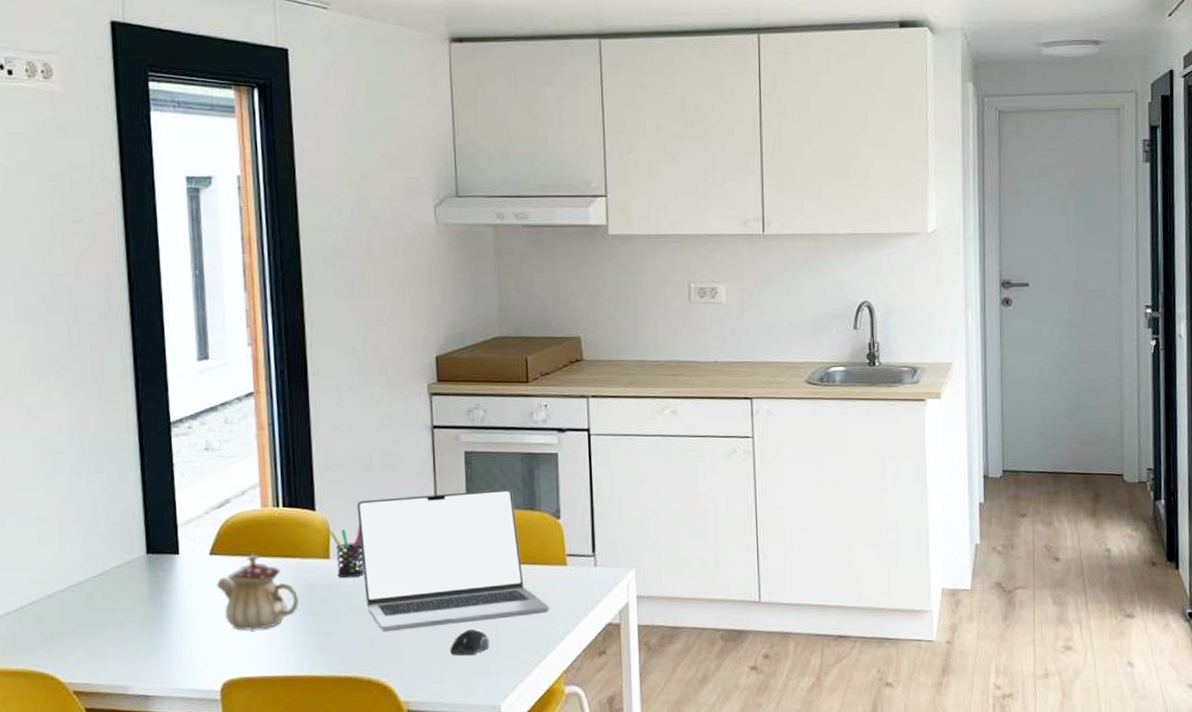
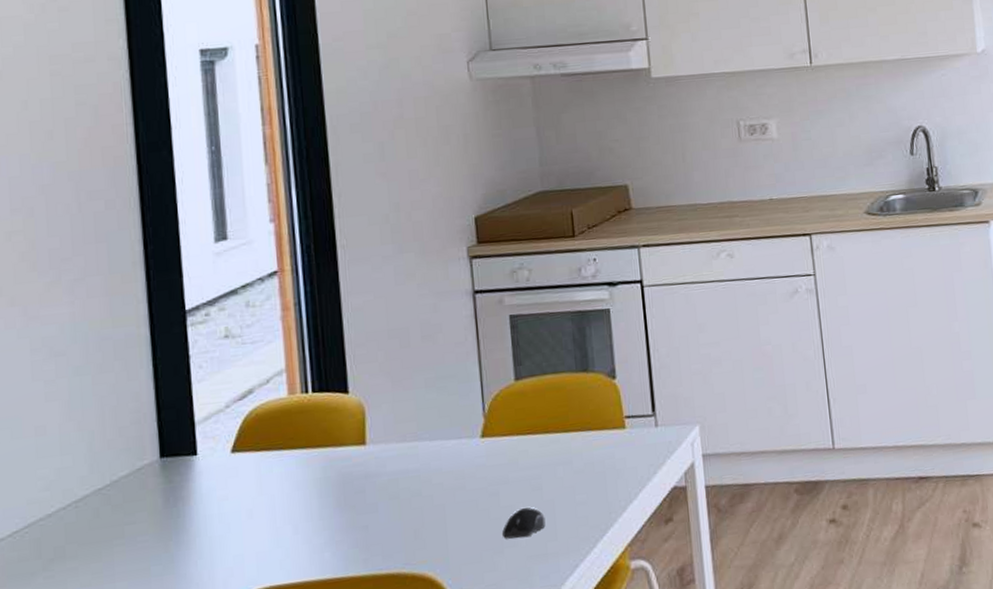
teapot: present [216,554,300,631] -> none [239,447,334,534]
pen holder: present [329,525,365,578] -> none [364,405,405,465]
laptop: present [357,488,549,632] -> none [394,351,609,521]

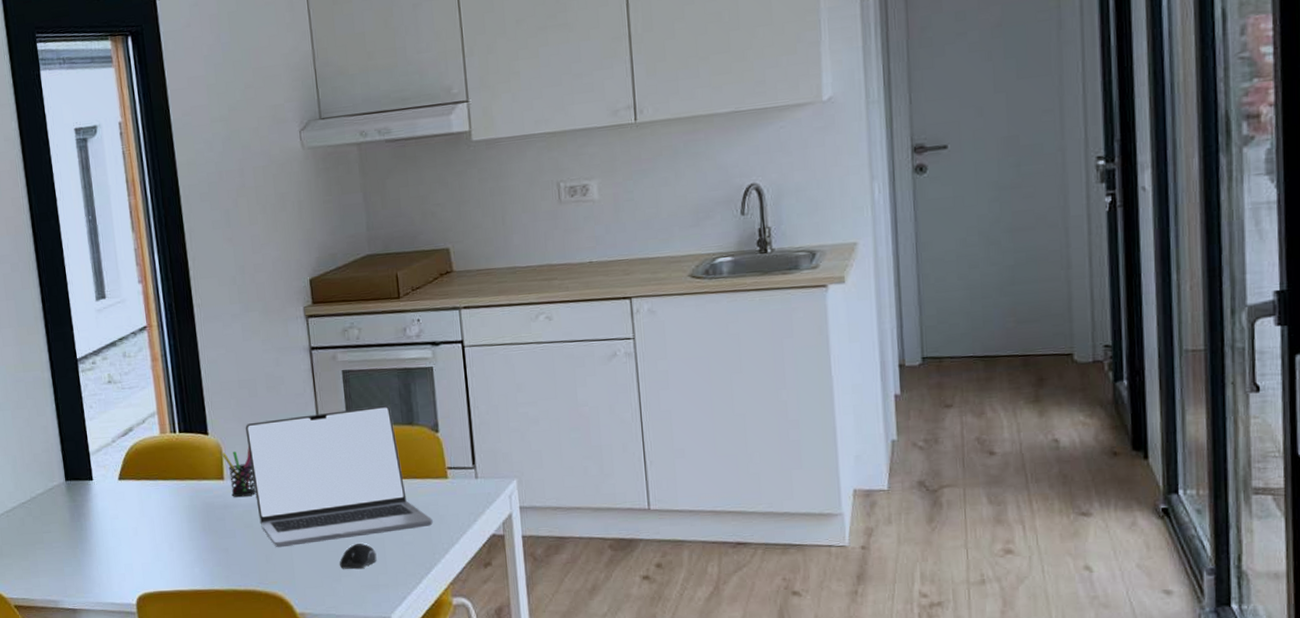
pen holder: none [364,405,405,465] -> present [222,447,256,498]
laptop: none [394,351,609,521] -> present [245,405,433,548]

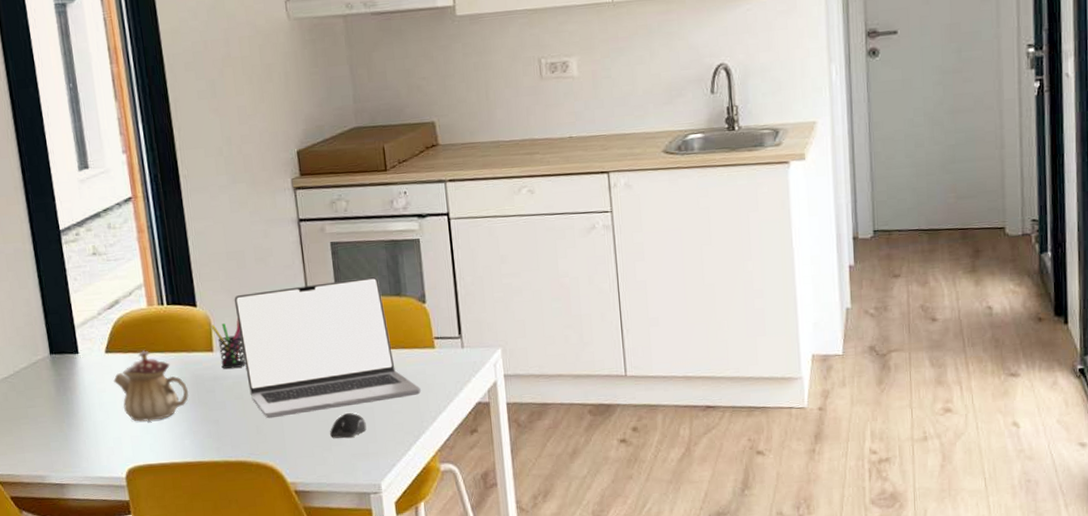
teapot: none [126,478,200,549] -> present [113,350,189,422]

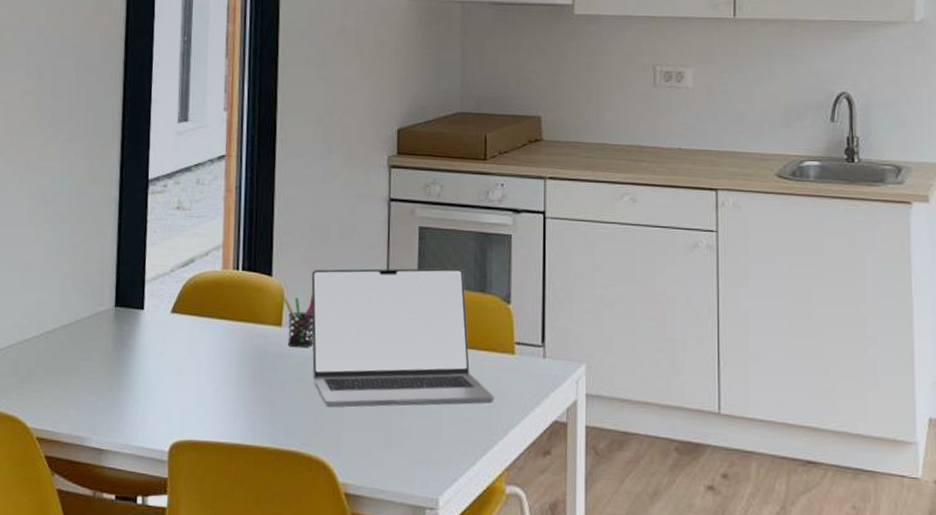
teapot: present [113,350,189,422] -> none [174,315,250,394]
computer mouse: present [330,413,367,439] -> none [391,413,431,442]

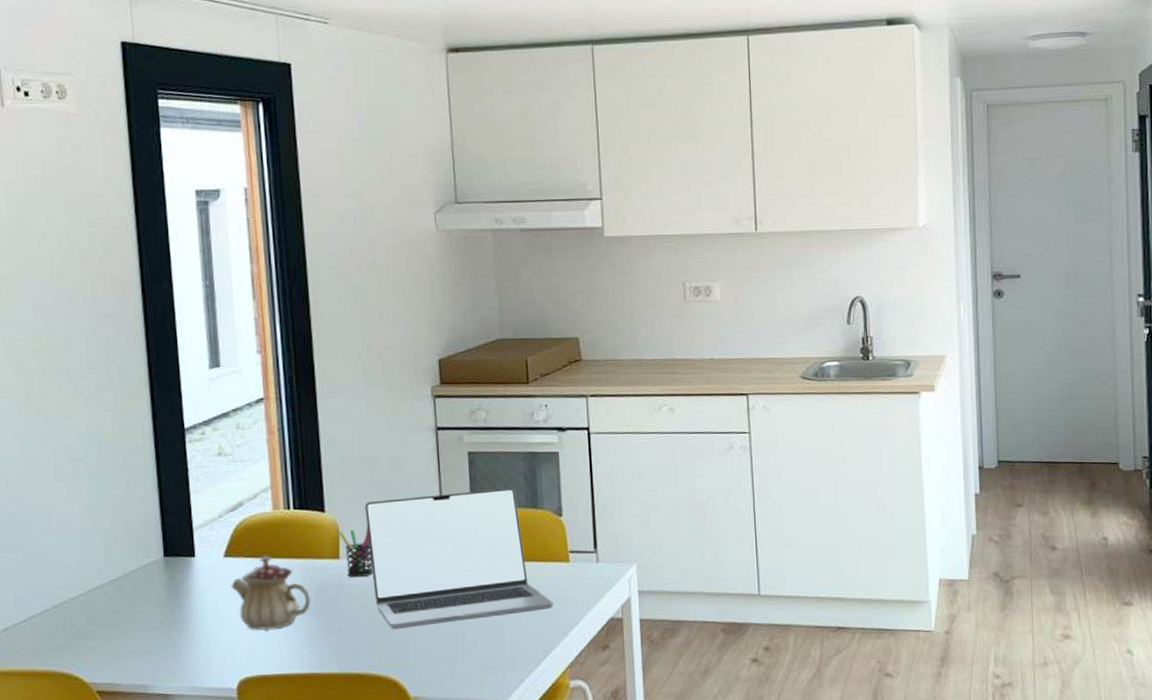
teapot: none [174,315,250,394] -> present [231,555,311,630]

